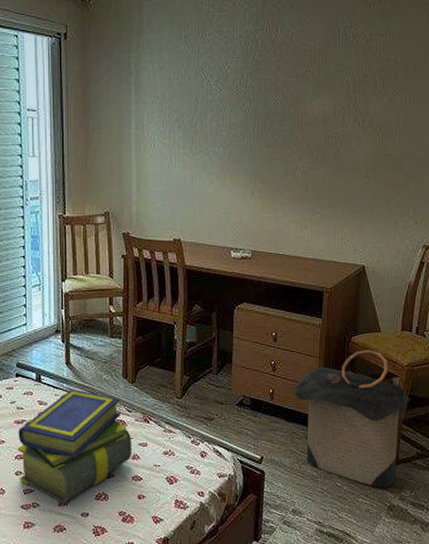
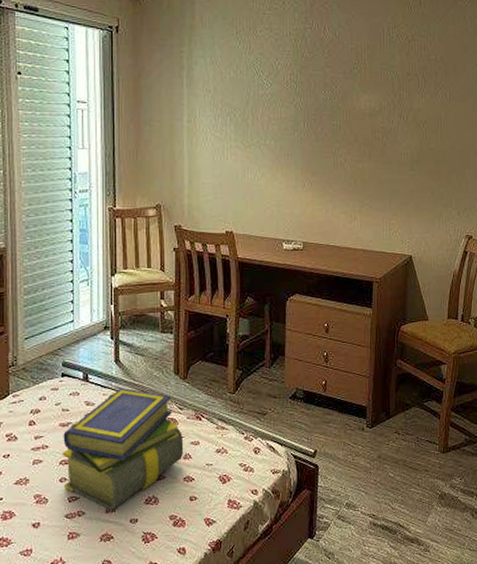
laundry hamper: present [293,350,411,489] -> none [345,338,458,477]

